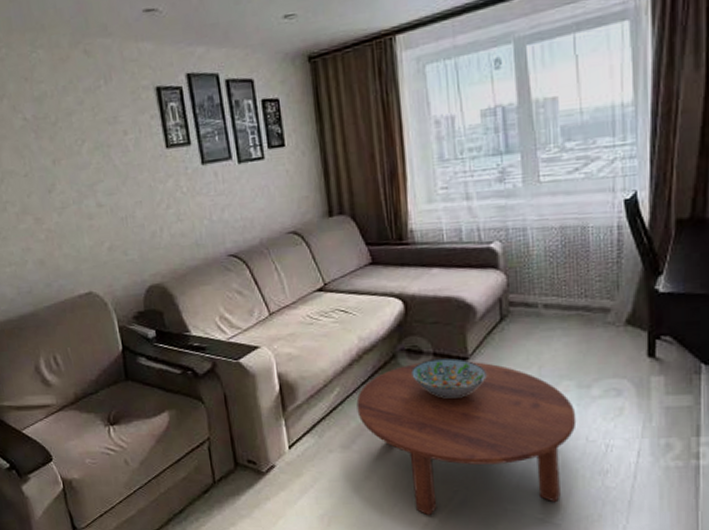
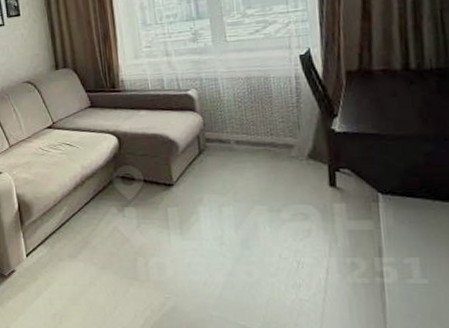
coffee table: present [356,362,577,516] -> none [81,188,270,319]
decorative bowl: present [411,358,487,398] -> none [126,185,190,218]

